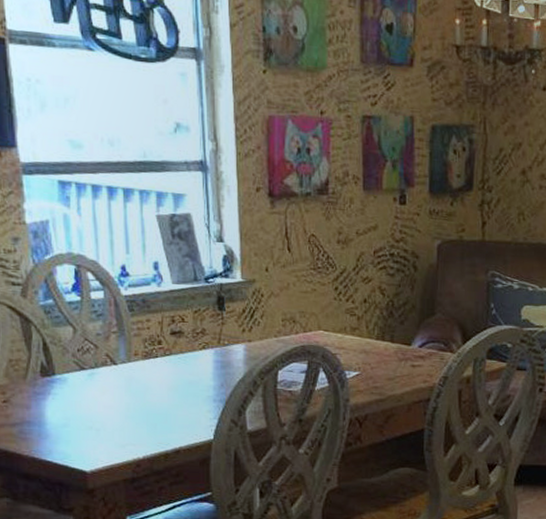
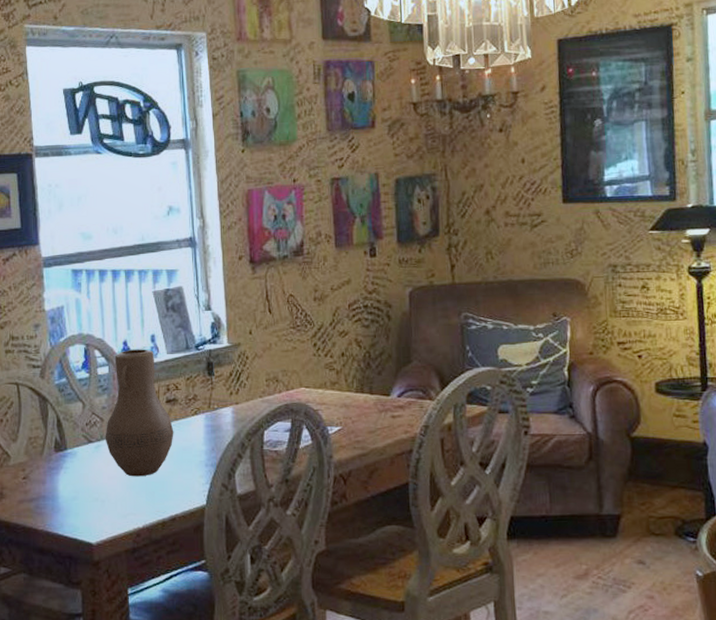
vase: none [100,275,179,408] -> present [105,349,174,477]

